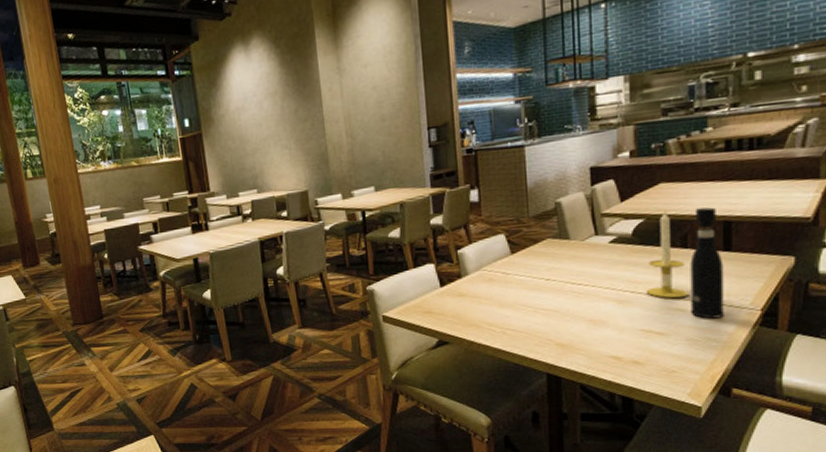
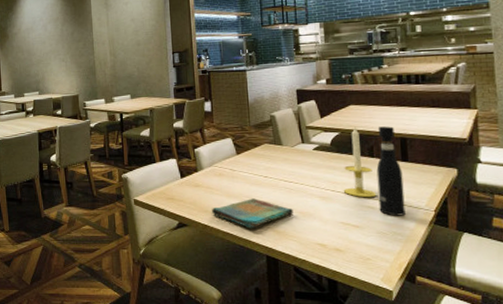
dish towel: none [478,306,582,343] -> present [211,198,293,229]

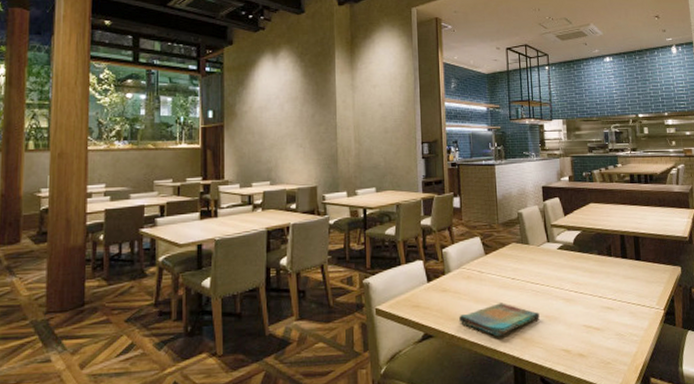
candle: present [343,126,377,198] -> none [585,225,615,299]
pepper grinder: present [376,126,406,216] -> none [614,225,640,317]

